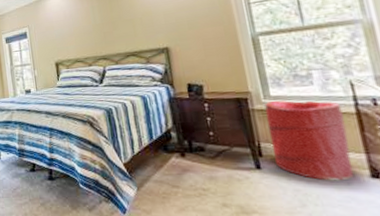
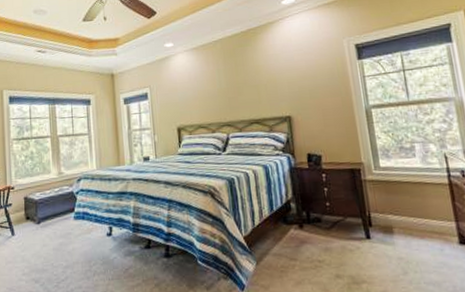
laundry hamper: present [264,100,354,181] -> none [375,172,447,249]

